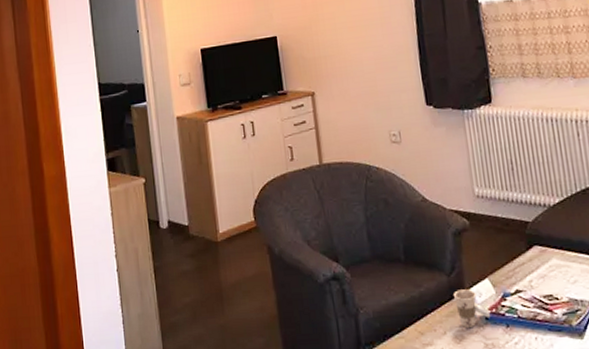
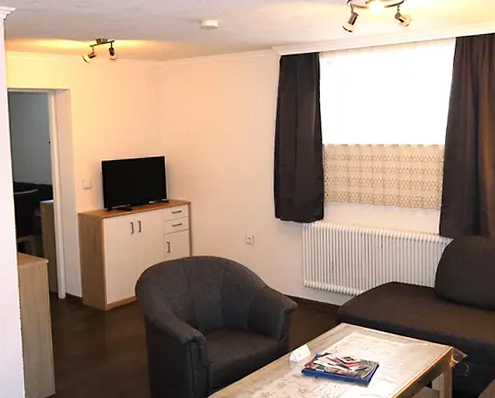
cup: present [453,289,491,329] -> none [280,351,306,379]

